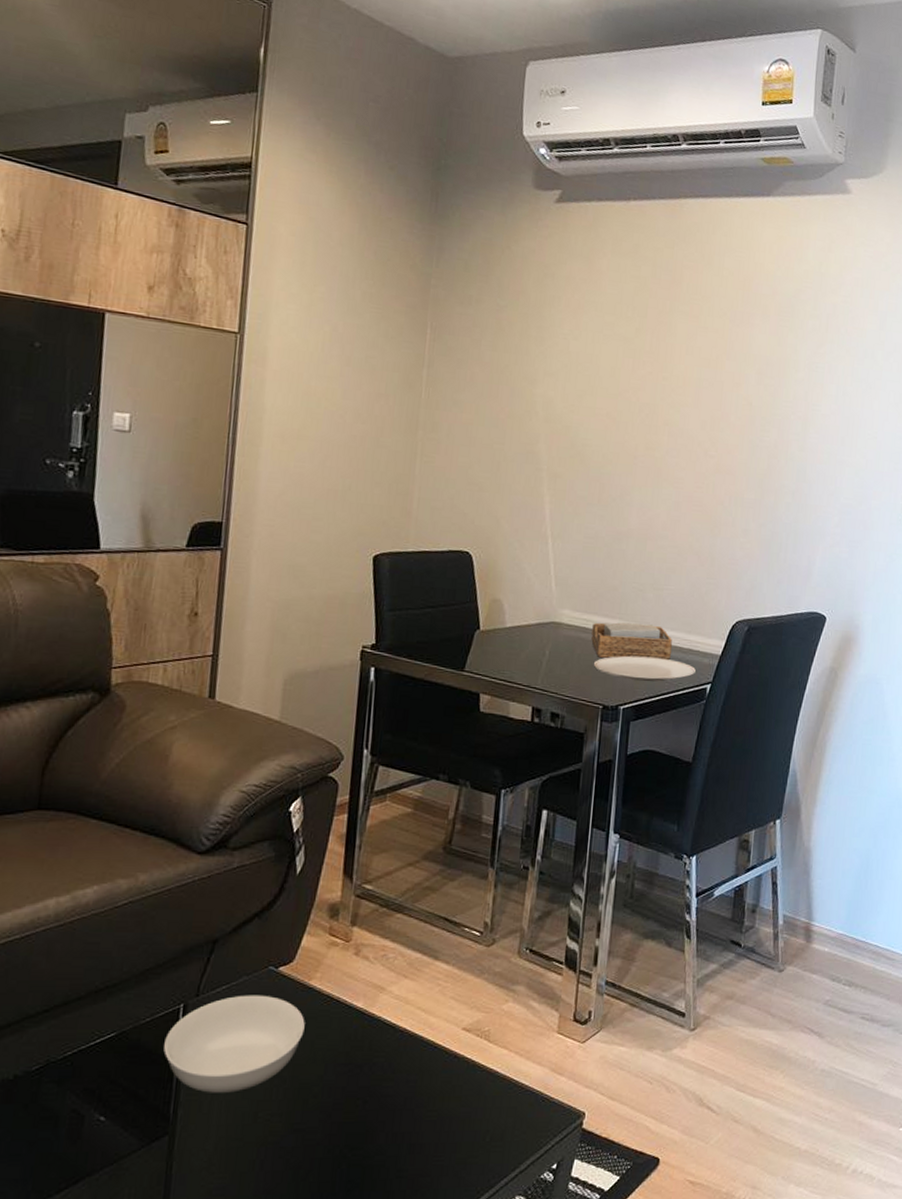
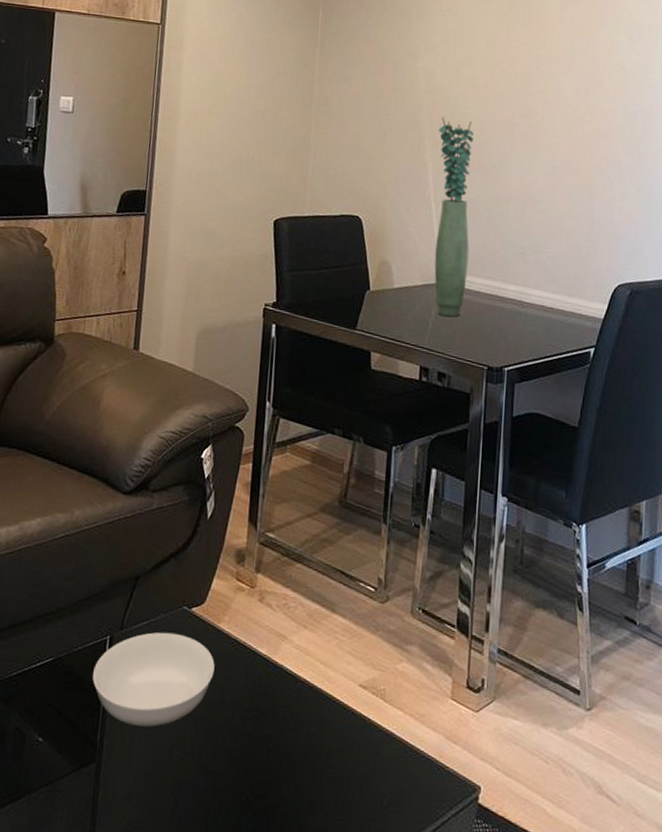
vase: none [549,448,595,657] -> present [434,117,474,317]
napkin holder: present [591,622,672,661] -> none [475,284,554,323]
plate: present [593,655,696,682] -> none [477,317,578,344]

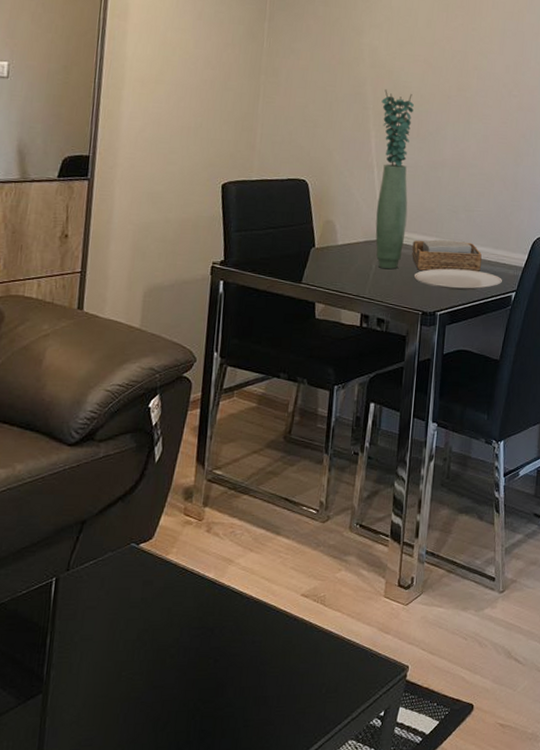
bowl: present [92,632,215,727] -> none [38,568,163,656]
napkin holder: none [475,284,554,323] -> present [412,240,482,272]
plate: none [477,317,578,344] -> present [413,268,502,291]

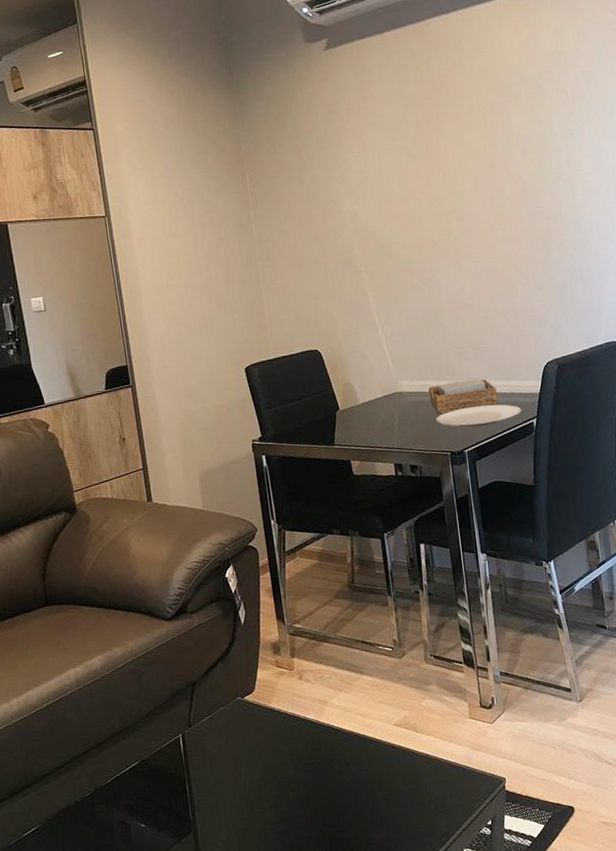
vase: present [375,89,414,270] -> none [371,248,421,419]

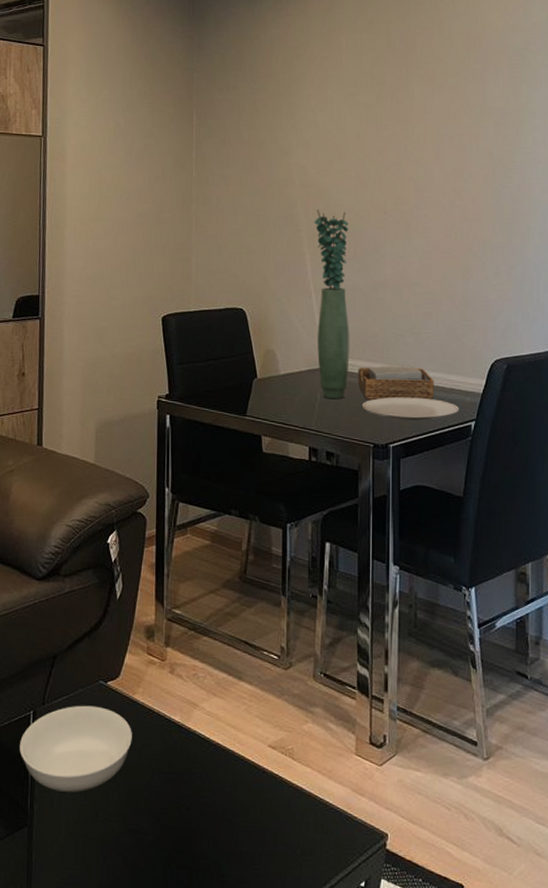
bowl: none [174,719,274,798] -> present [20,705,132,792]
vase: none [371,248,421,419] -> present [314,209,350,400]

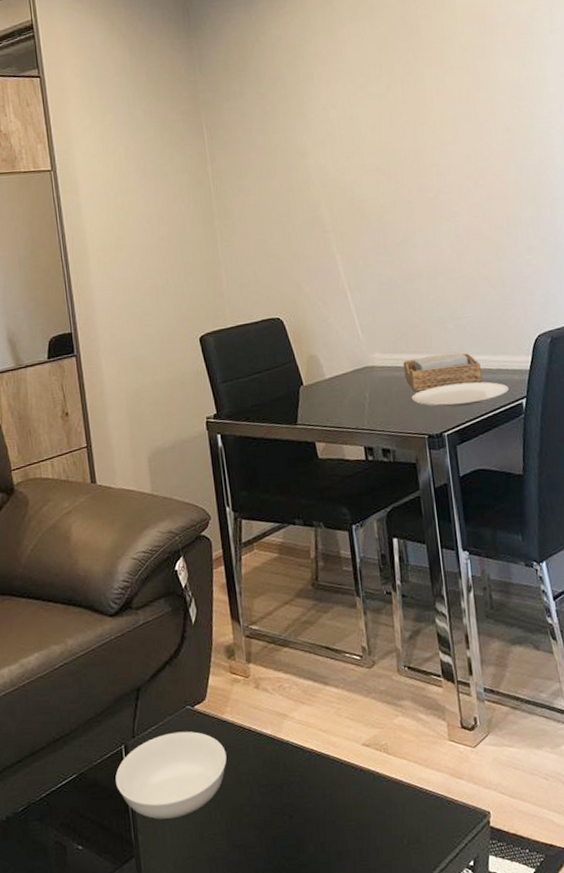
vase: present [314,209,350,400] -> none [340,206,394,397]

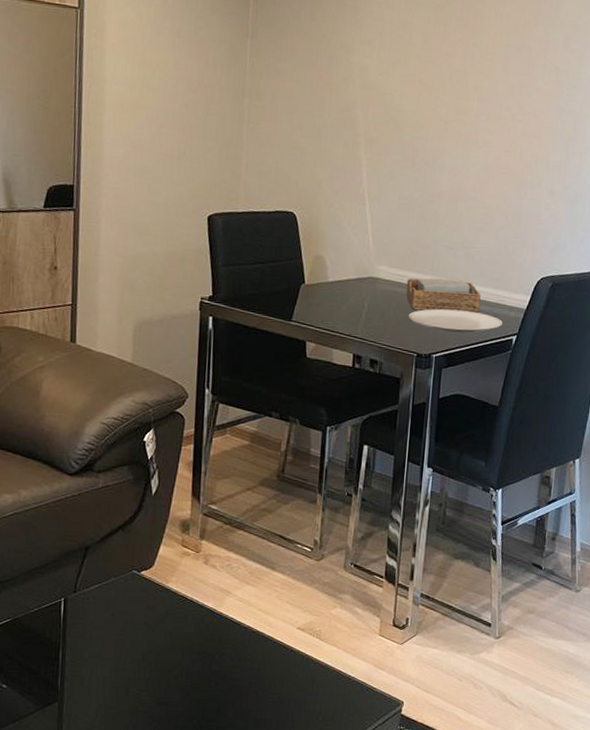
bowl: present [115,731,227,820] -> none [50,593,165,671]

